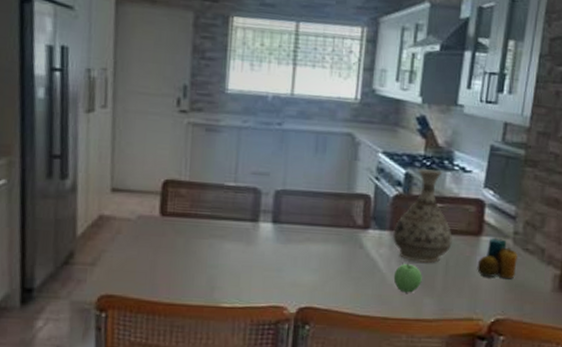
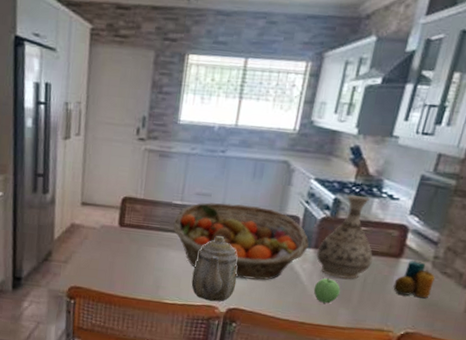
fruit basket: none [227,182,383,271] -> present [173,202,309,280]
teapot: none [253,220,306,301] -> present [191,235,237,302]

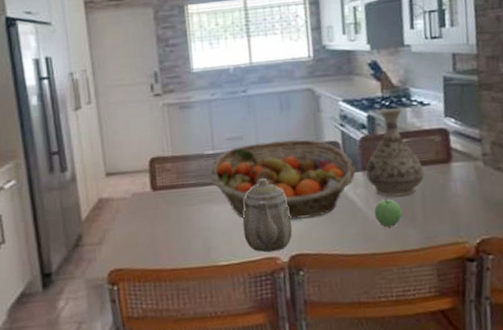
candle: present [393,260,435,298] -> none [452,161,492,201]

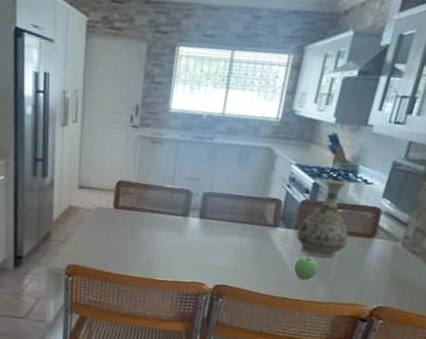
fruit basket: present [209,139,356,220] -> none [164,186,290,259]
teapot: present [242,177,292,253] -> none [181,216,224,279]

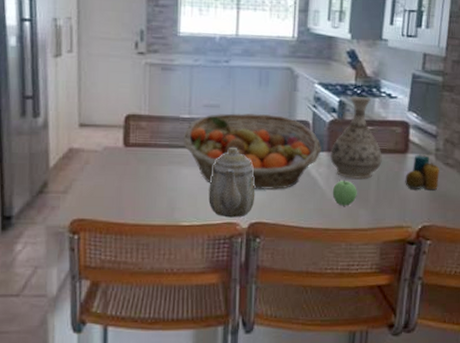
fruit basket: none [164,186,290,259] -> present [183,113,321,191]
teapot: none [181,216,224,279] -> present [208,146,255,218]
candle: none [367,240,405,275] -> present [405,154,439,189]

